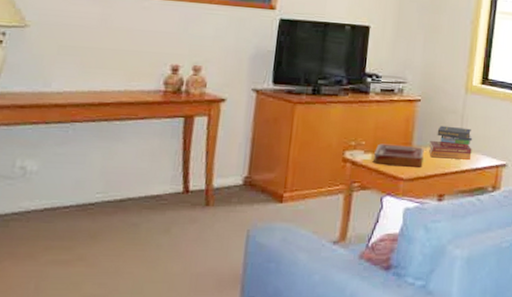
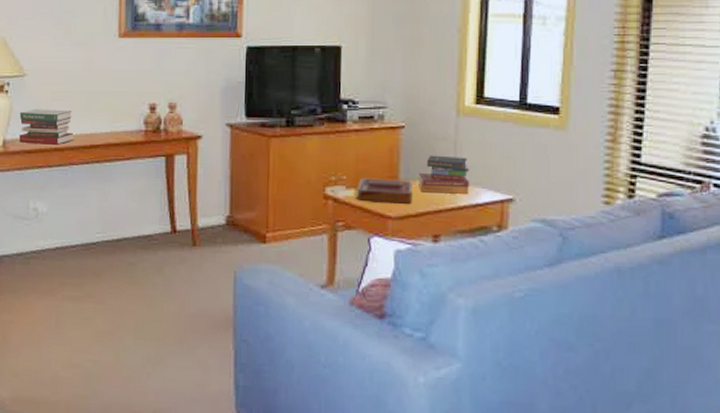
books: none [11,62,81,101] -> present [19,109,74,145]

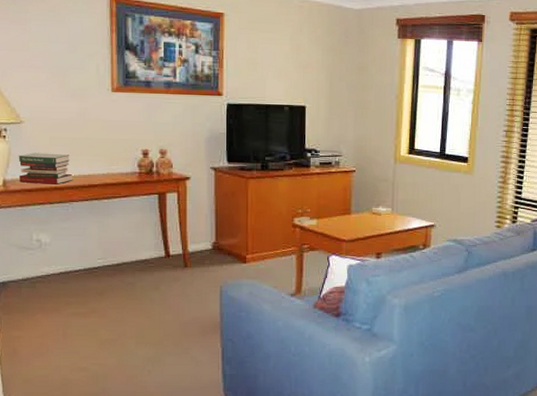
decorative tray: present [357,178,413,204] -> none [319,210,361,230]
books: present [419,155,470,194] -> none [366,193,404,222]

